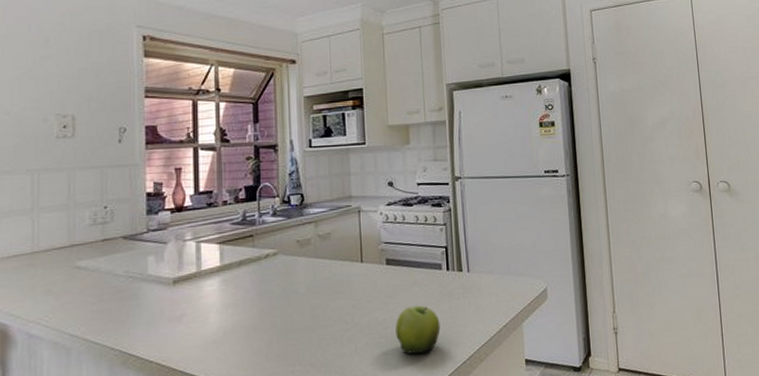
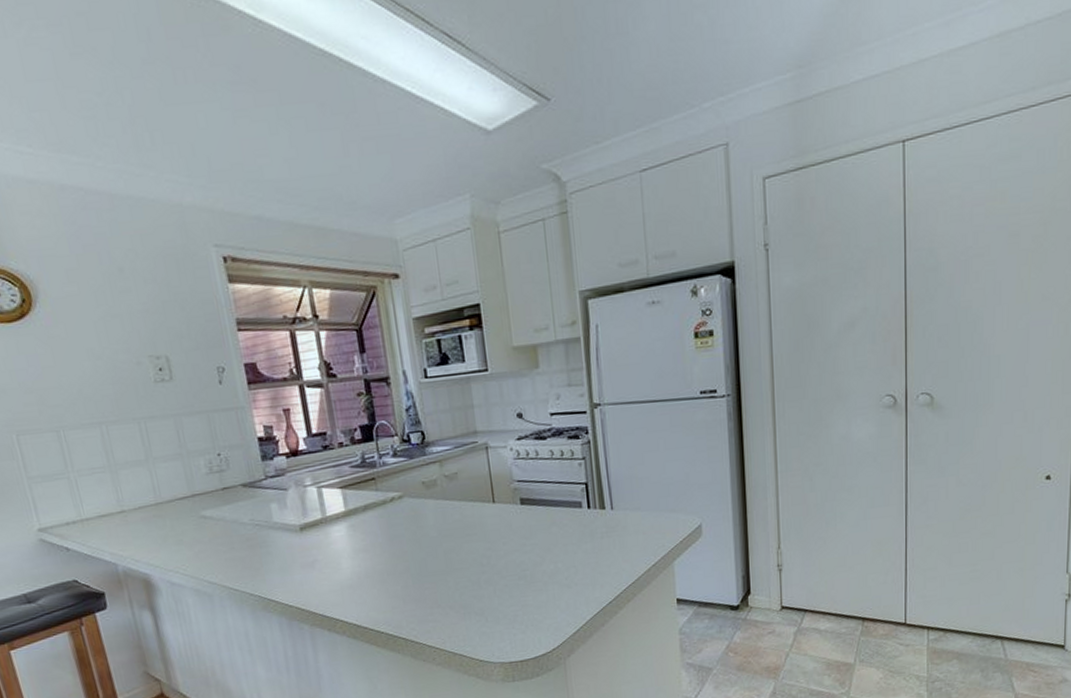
fruit: present [395,305,441,354] -> none [534,546,583,596]

